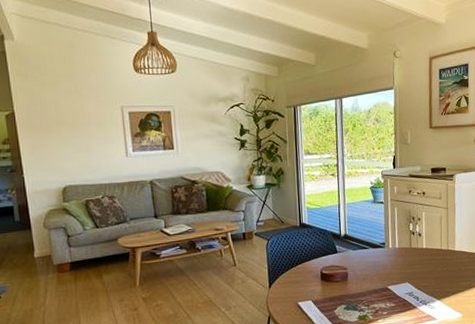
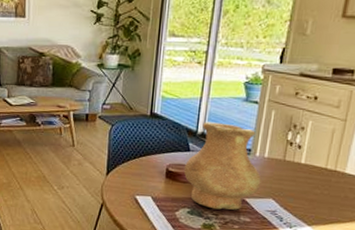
vase: none [335,224,398,301] -> present [183,122,262,210]

